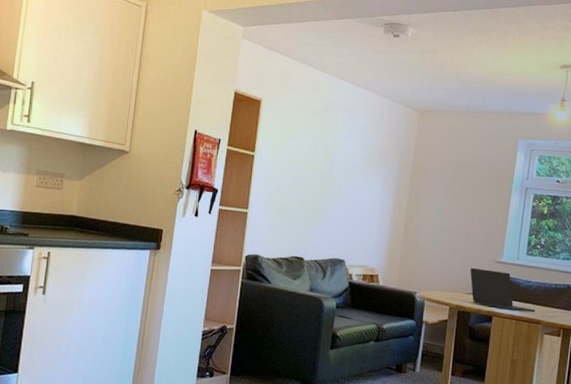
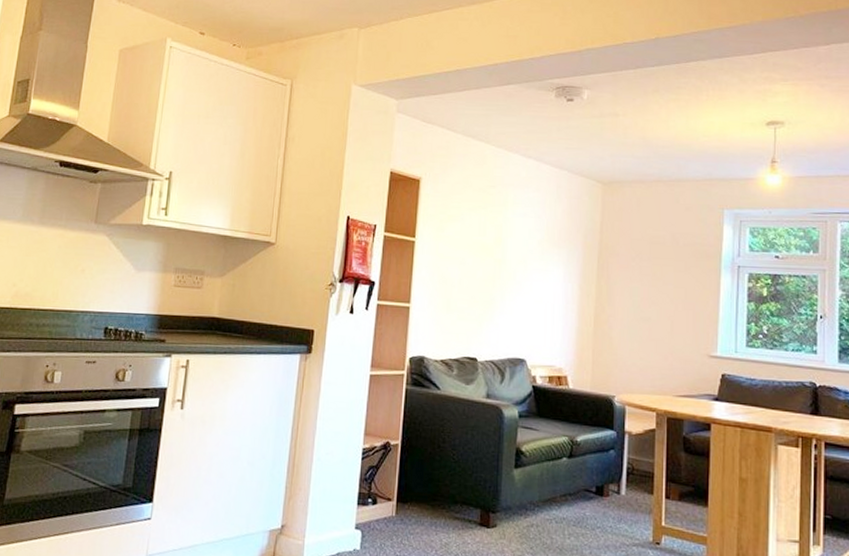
laptop: present [470,268,535,312] -> none [678,365,764,417]

